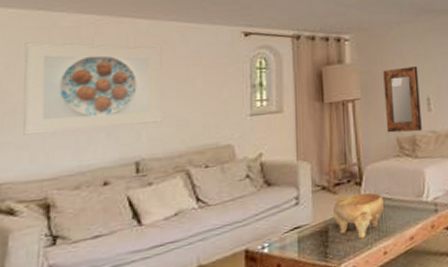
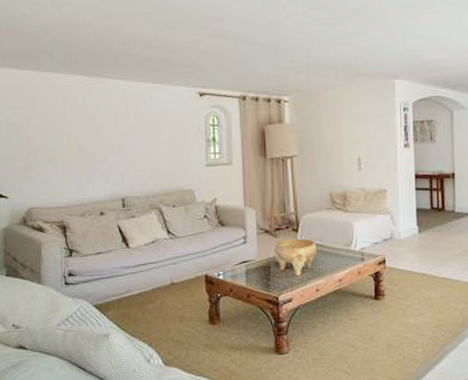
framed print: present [23,42,163,135] -> none [37,98,139,172]
home mirror: present [383,66,422,133] -> none [318,128,352,189]

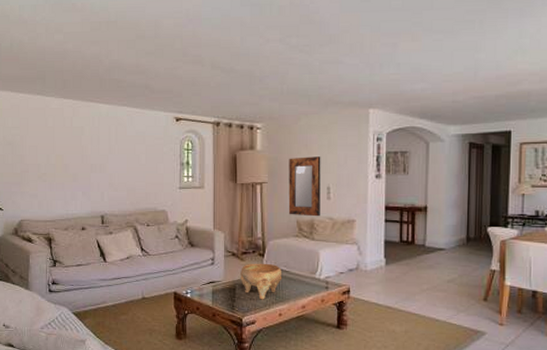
home mirror: none [318,128,352,189] -> present [288,157,321,217]

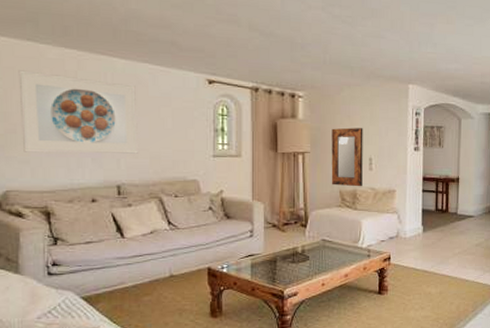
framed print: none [31,120,118,188] -> present [18,70,138,154]
decorative bowl: present [240,263,282,300] -> none [282,234,325,271]

